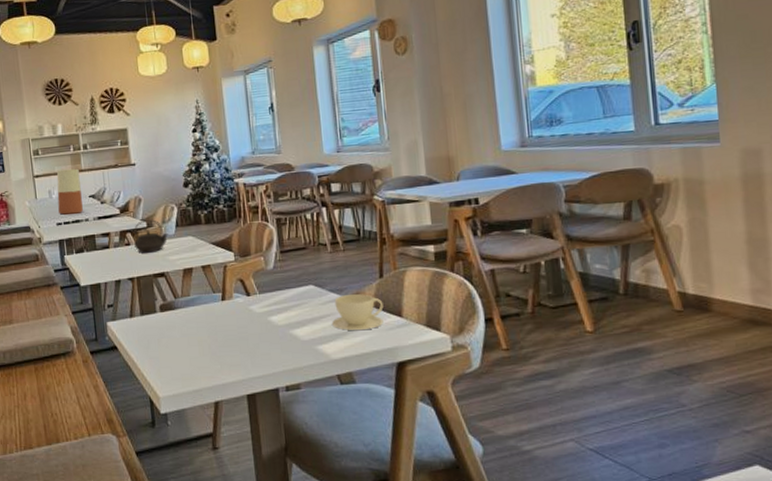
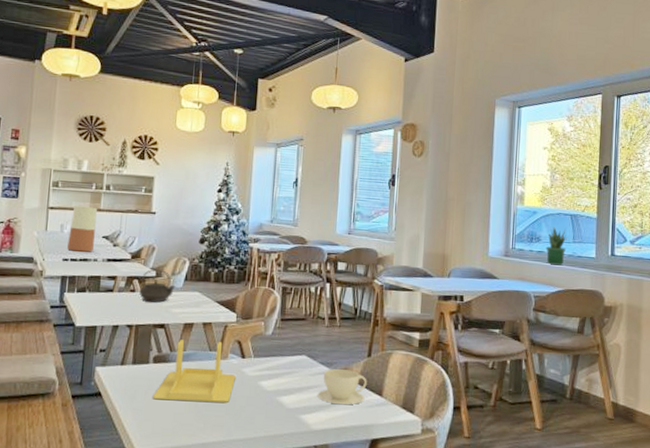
napkin holder: none [165,282,244,347] -> present [152,340,236,402]
planter: none [570,104,597,148] -> present [546,227,568,266]

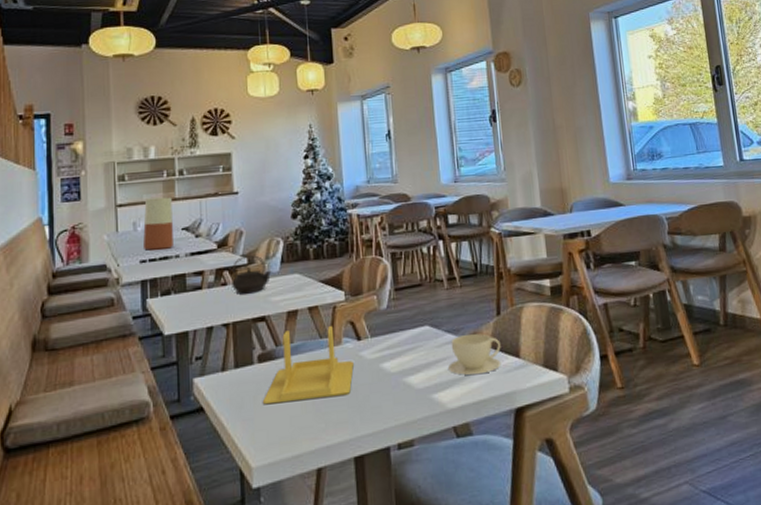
planter: present [546,227,568,266] -> none [669,139,692,182]

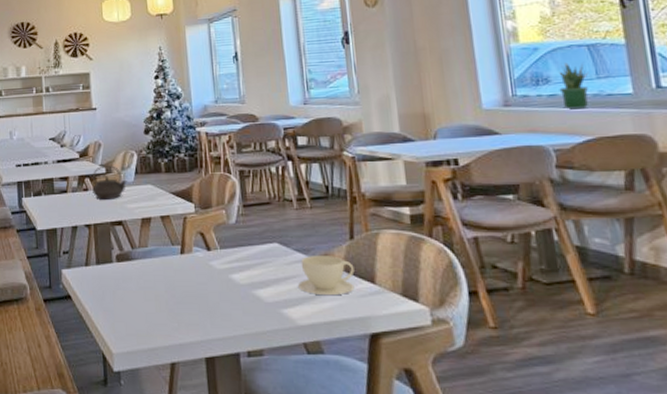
vase: present [143,197,173,251] -> none [18,111,43,156]
napkin holder: present [262,325,354,405] -> none [121,234,204,300]
planter: none [669,139,692,182] -> present [558,62,589,110]

